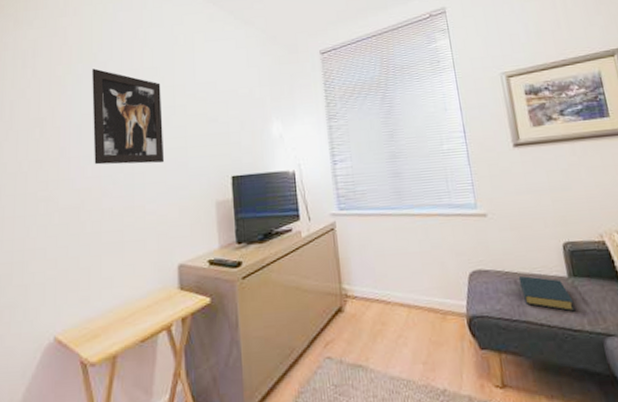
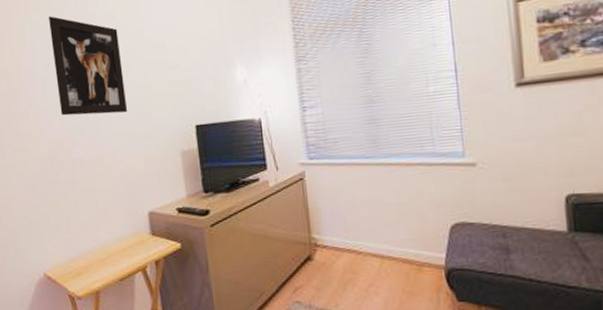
hardback book: present [518,276,576,312] -> none [507,230,572,268]

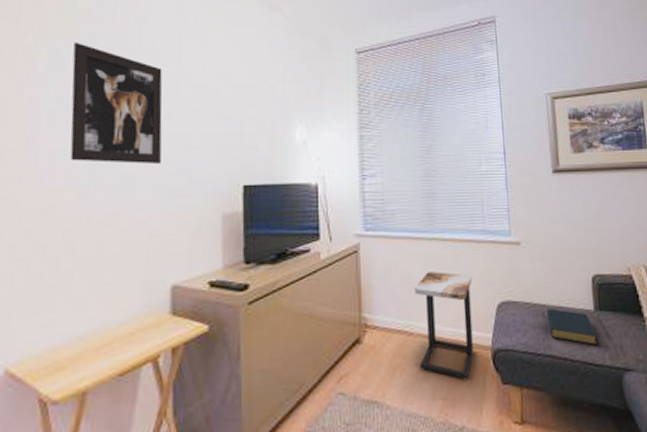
side table: none [361,195,426,295] -> present [415,271,474,380]
hardback book: none [507,230,572,268] -> present [546,308,598,346]

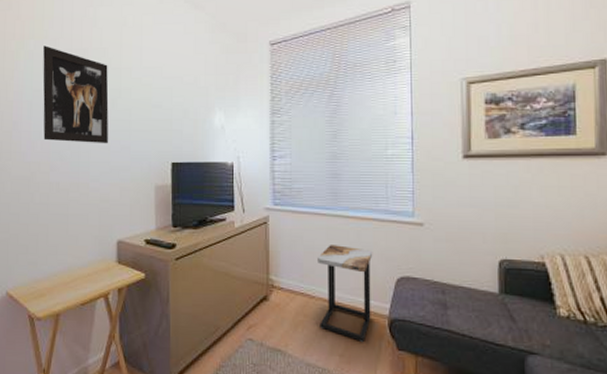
hardback book: present [546,308,598,346] -> none [446,287,501,327]

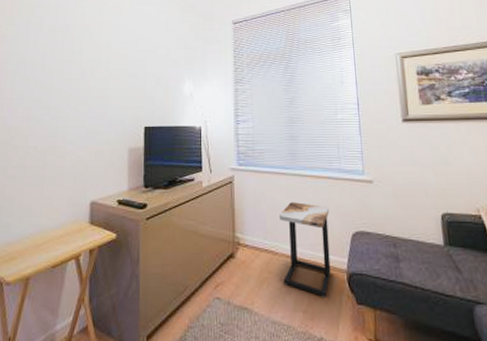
wall art: present [43,45,109,144] -> none [25,22,89,110]

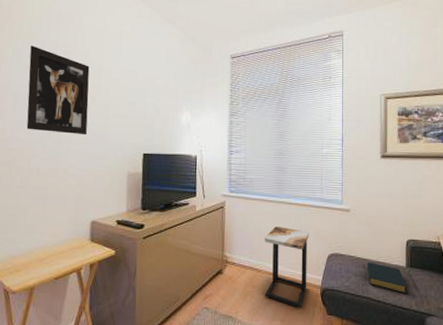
wall art: none [25,22,89,110] -> present [26,45,90,135]
hardback book: none [397,241,449,278] -> present [366,262,407,294]

